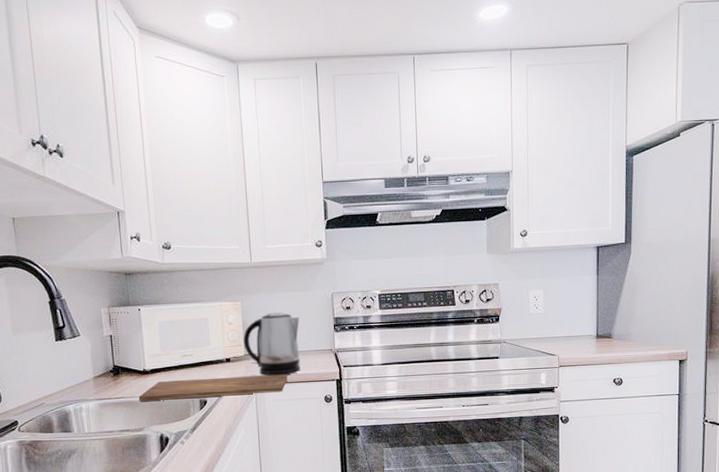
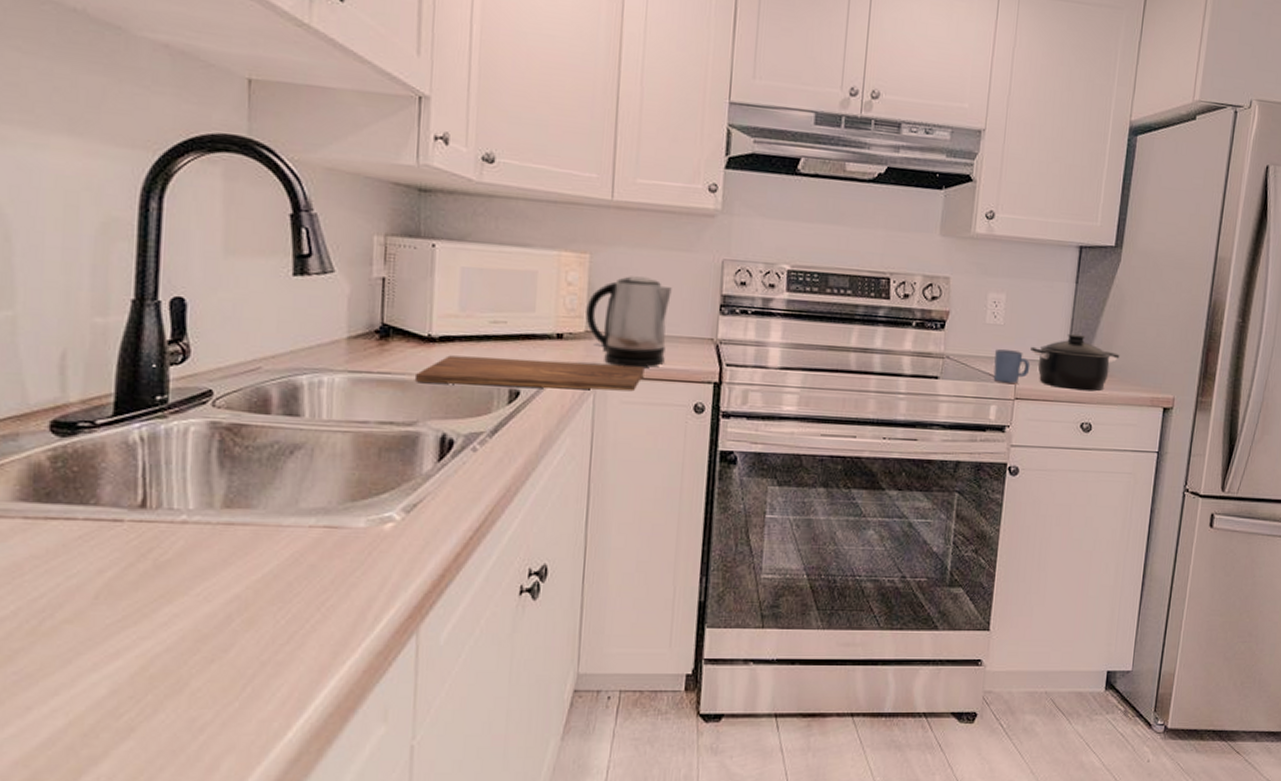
mug: none [540,331,569,357] -> present [993,349,1031,385]
saucepan: none [567,312,639,355] -> present [1031,333,1120,392]

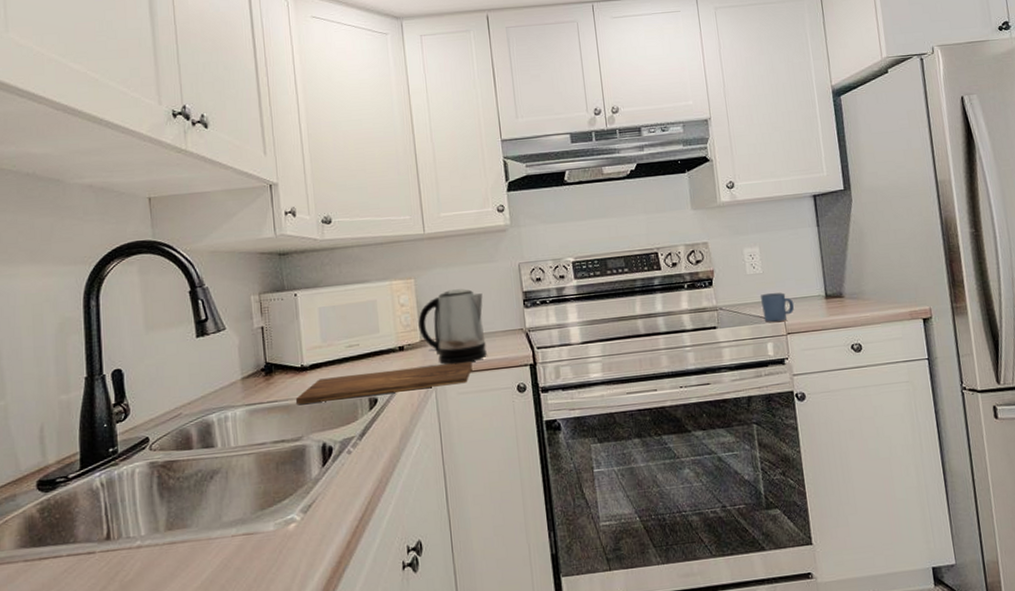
saucepan: present [1031,333,1120,392] -> none [791,269,872,318]

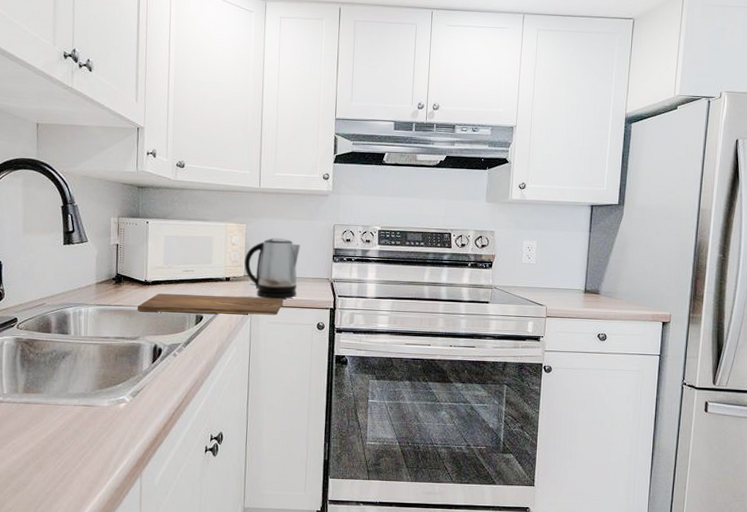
mug: present [761,292,795,323] -> none [529,281,557,307]

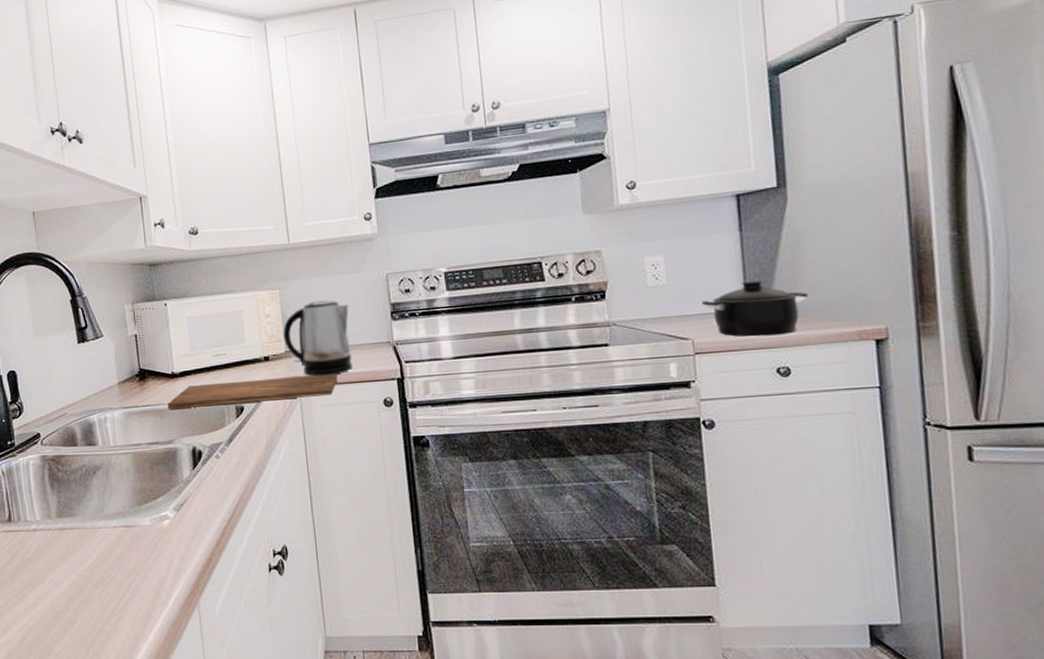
saucepan: none [557,268,626,311] -> present [702,280,809,337]

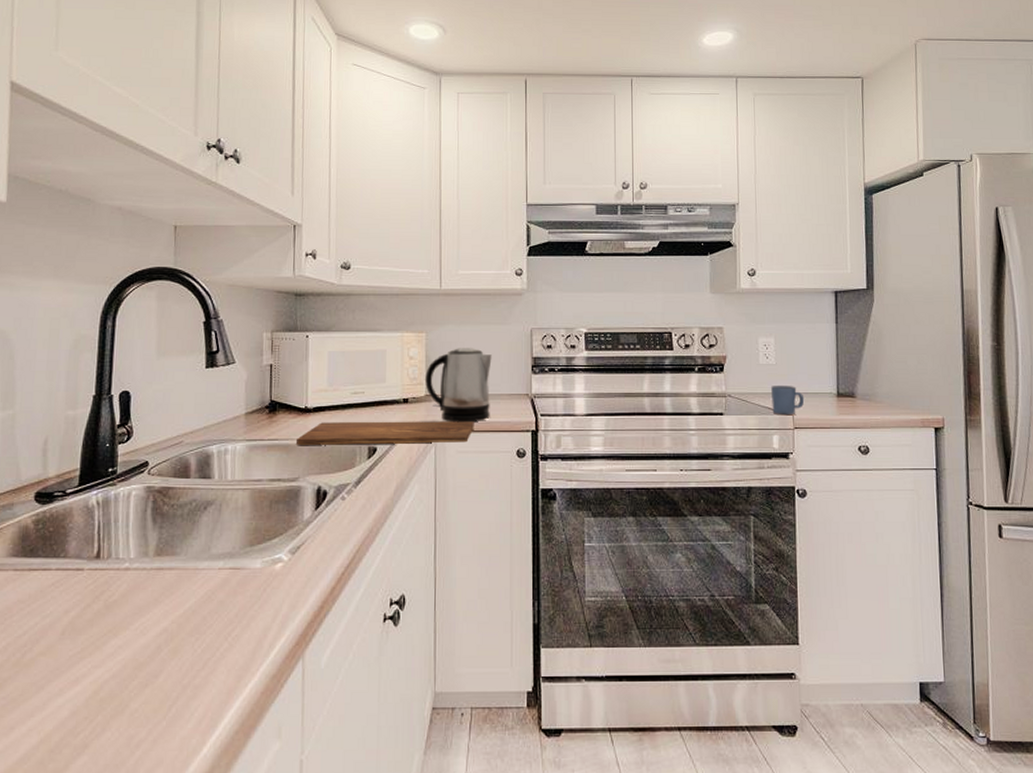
mug: none [664,307,706,342] -> present [771,386,805,416]
saucepan: present [702,280,809,337] -> none [803,367,886,417]

